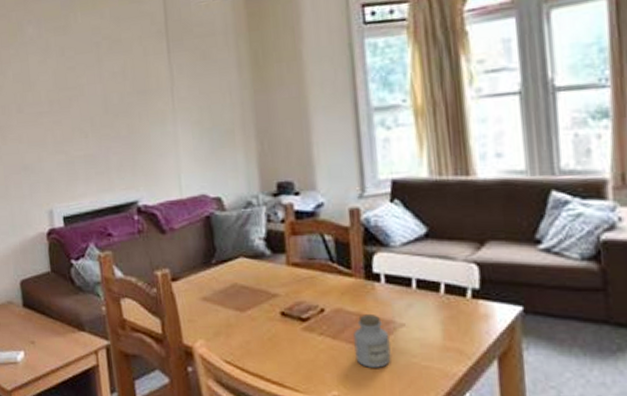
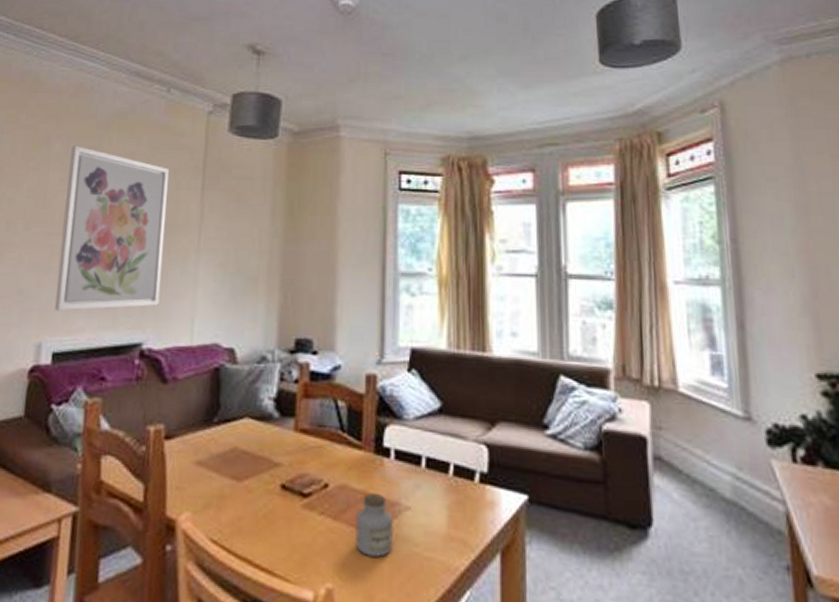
wall art: none [43,27,147,181] -> present [54,145,169,311]

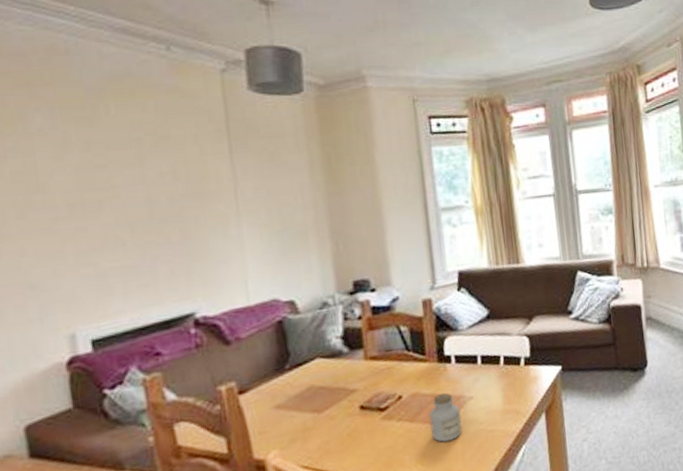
wall art: present [54,145,169,311] -> none [58,117,206,298]

